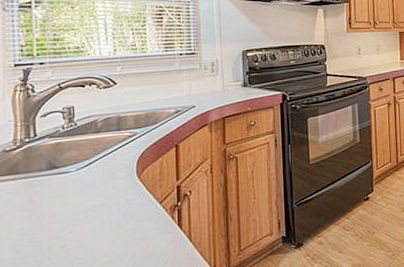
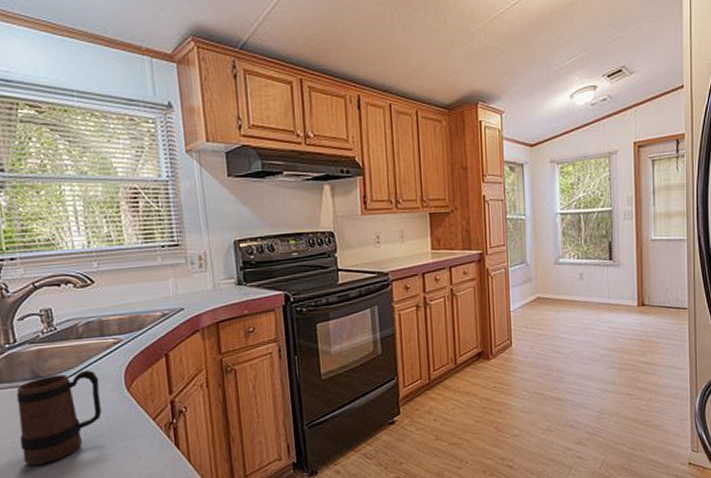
mug: none [29,160,112,251] -> present [16,370,102,466]

